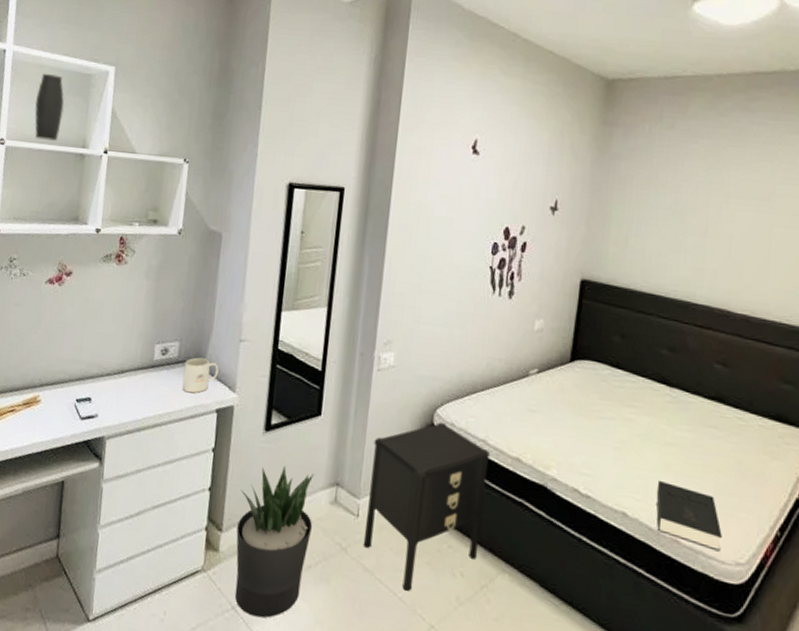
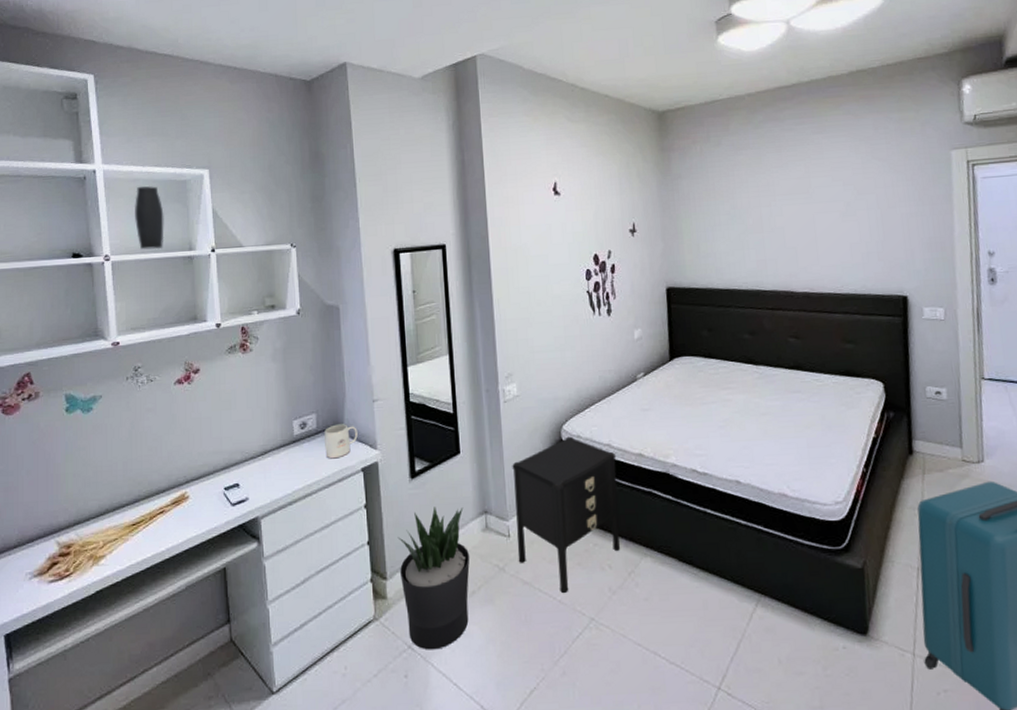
booklet: present [656,480,722,552] -> none [760,446,822,496]

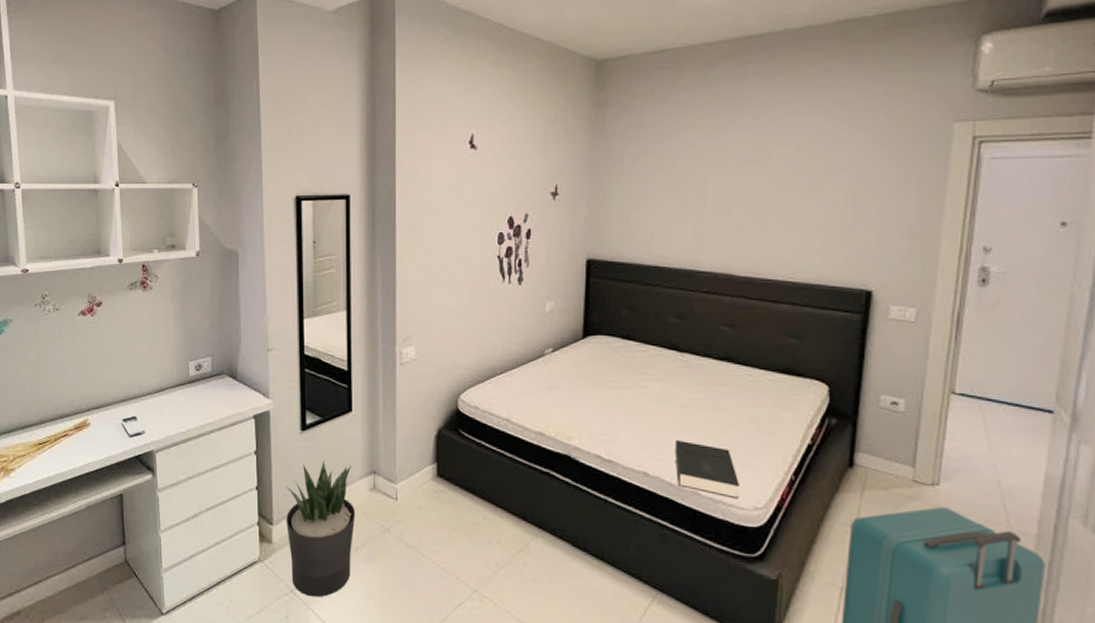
vase: present [135,185,164,250] -> none [44,114,71,181]
mug: present [324,424,358,459] -> none [219,369,251,403]
nightstand: present [512,436,621,593] -> none [404,406,515,561]
booklet: none [760,446,822,496] -> present [674,439,739,499]

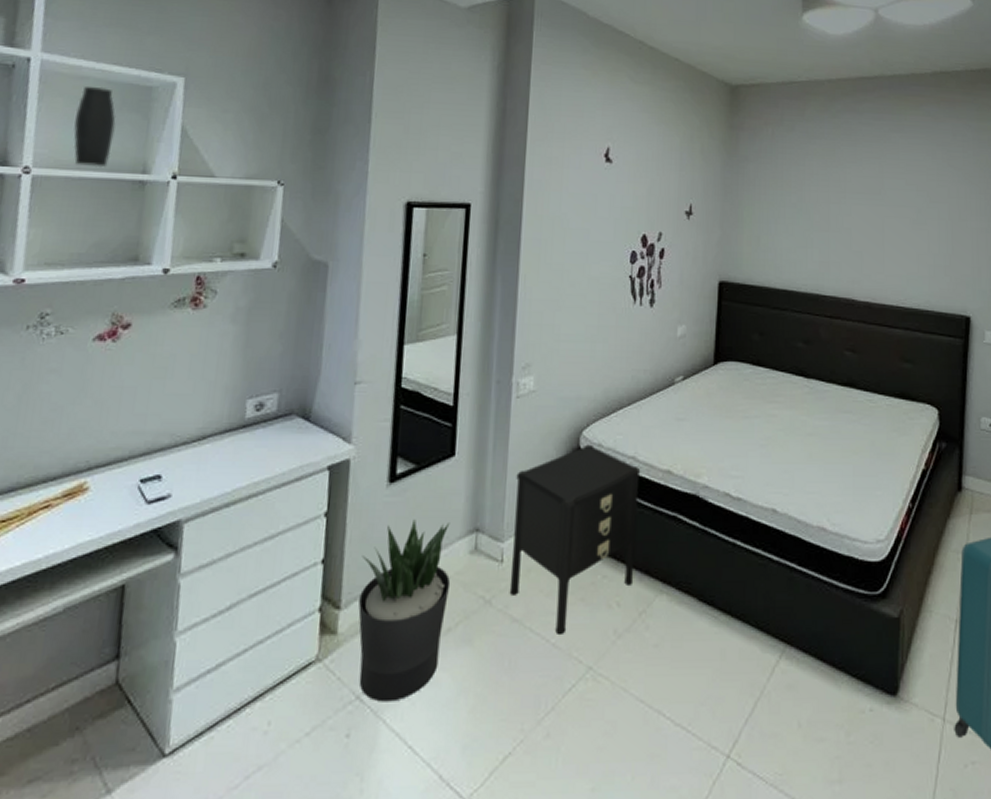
vase: none [44,114,71,181] -> present [73,86,116,168]
nightstand: none [404,406,515,561] -> present [509,444,641,634]
booklet: present [674,439,739,499] -> none [802,471,863,532]

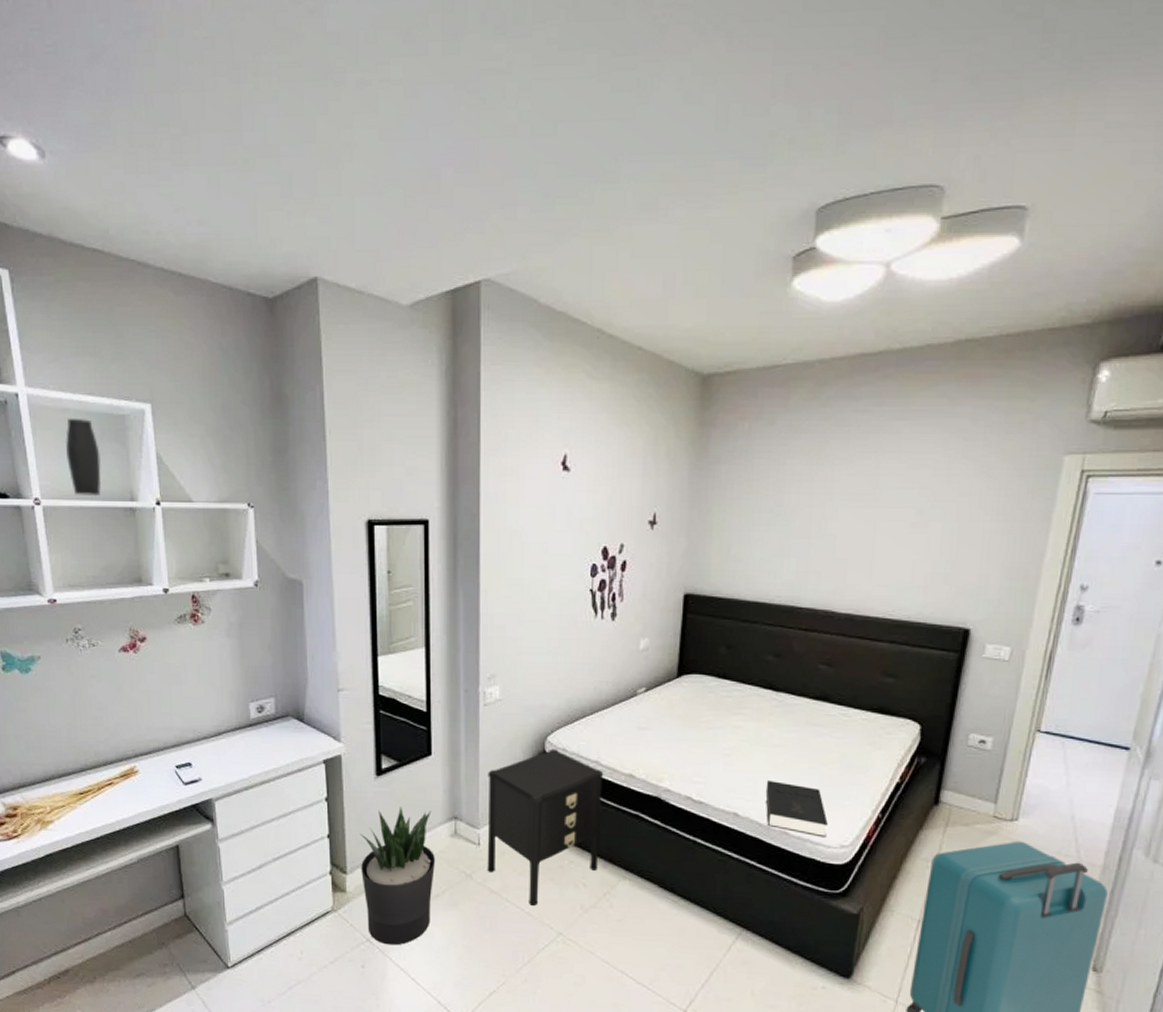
booklet: none [802,471,863,532] -> present [765,779,828,838]

